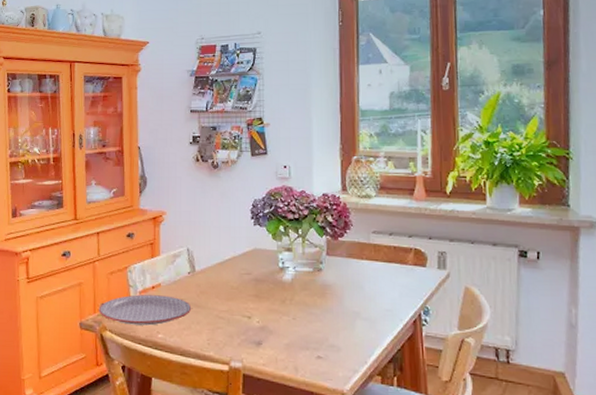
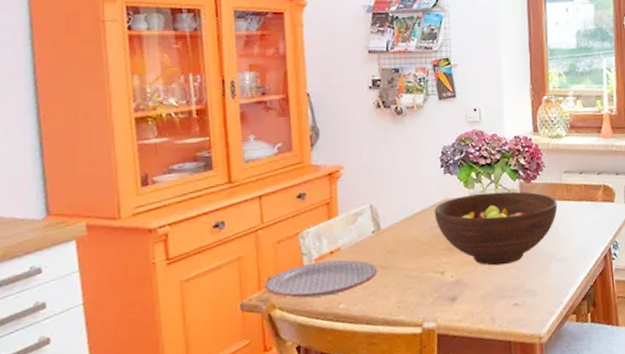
fruit bowl: none [244,246,365,317] -> present [434,191,558,266]

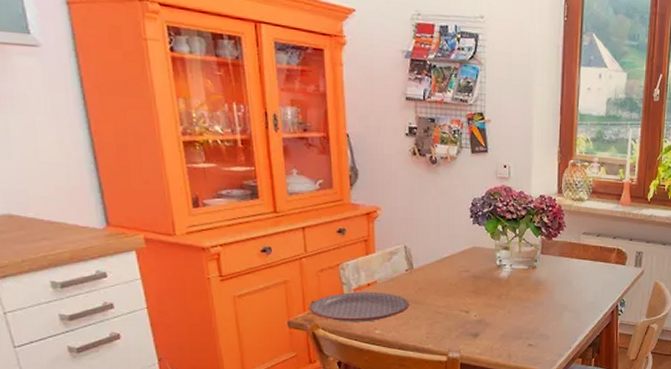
fruit bowl: present [434,191,558,266] -> none [462,245,574,310]

